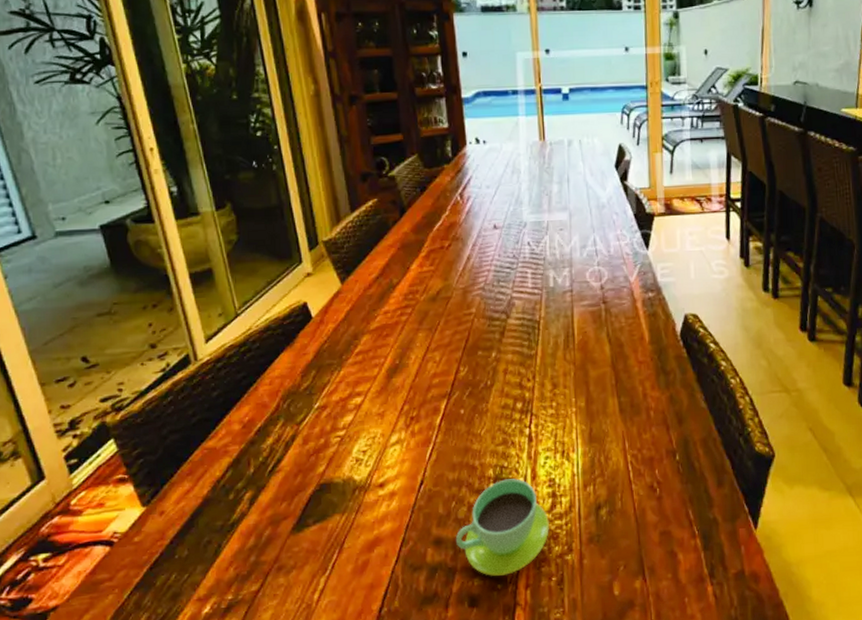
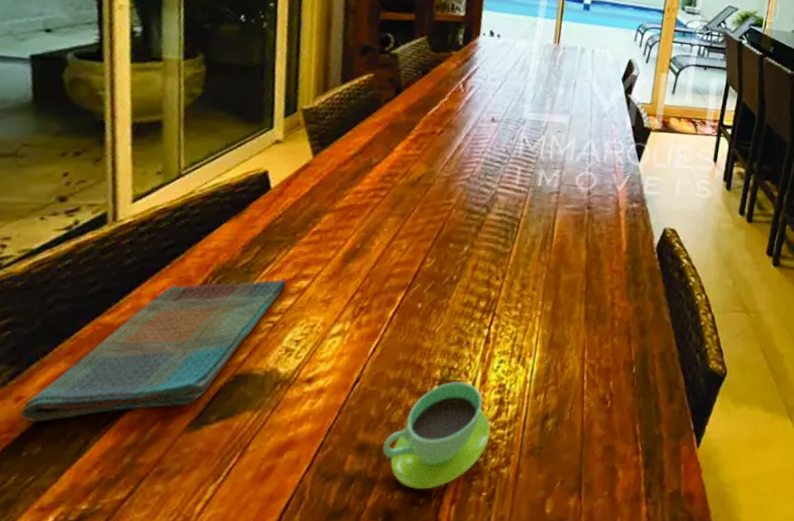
dish towel: none [166,398,344,531] -> present [20,279,287,422]

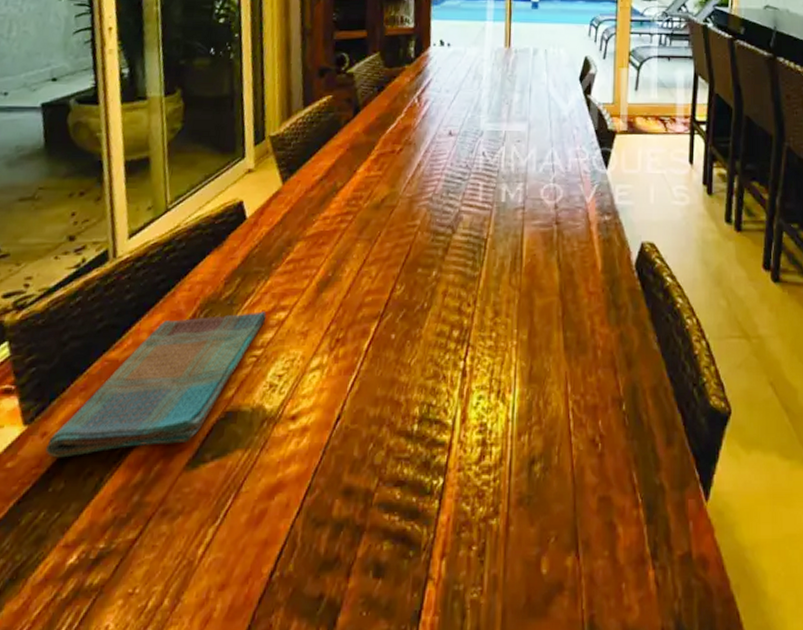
cup: present [382,382,491,489] -> none [367,420,475,539]

